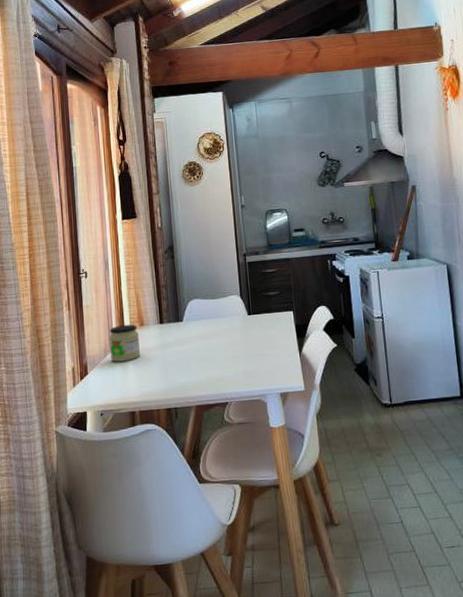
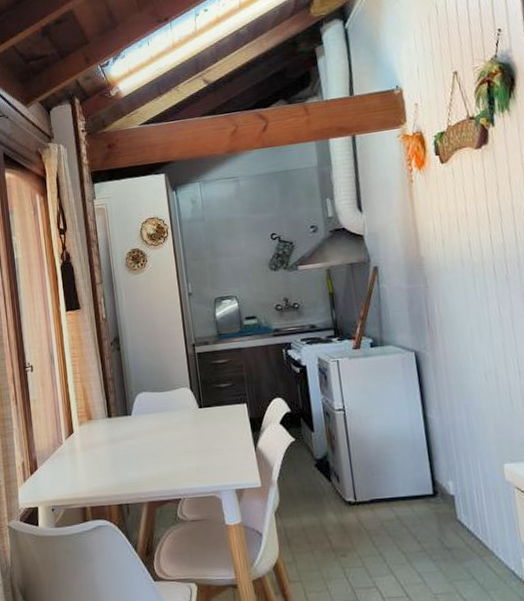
jar: present [109,324,141,362] -> none [57,418,90,457]

